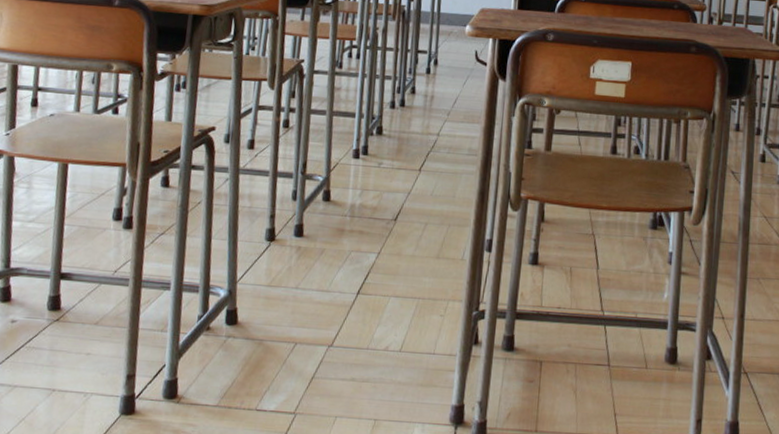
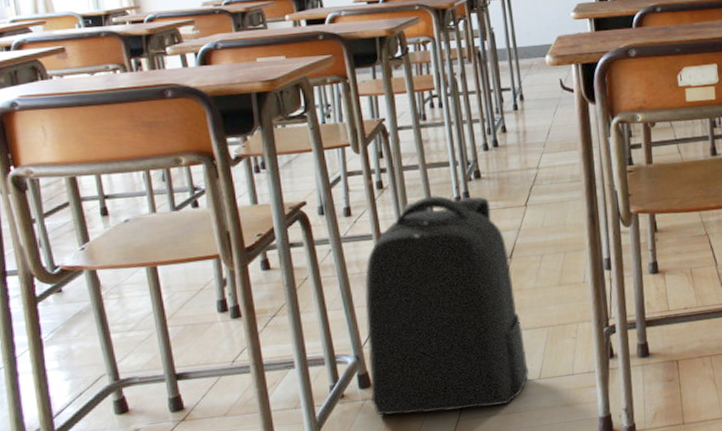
backpack: none [233,142,394,372] -> present [364,195,529,416]

